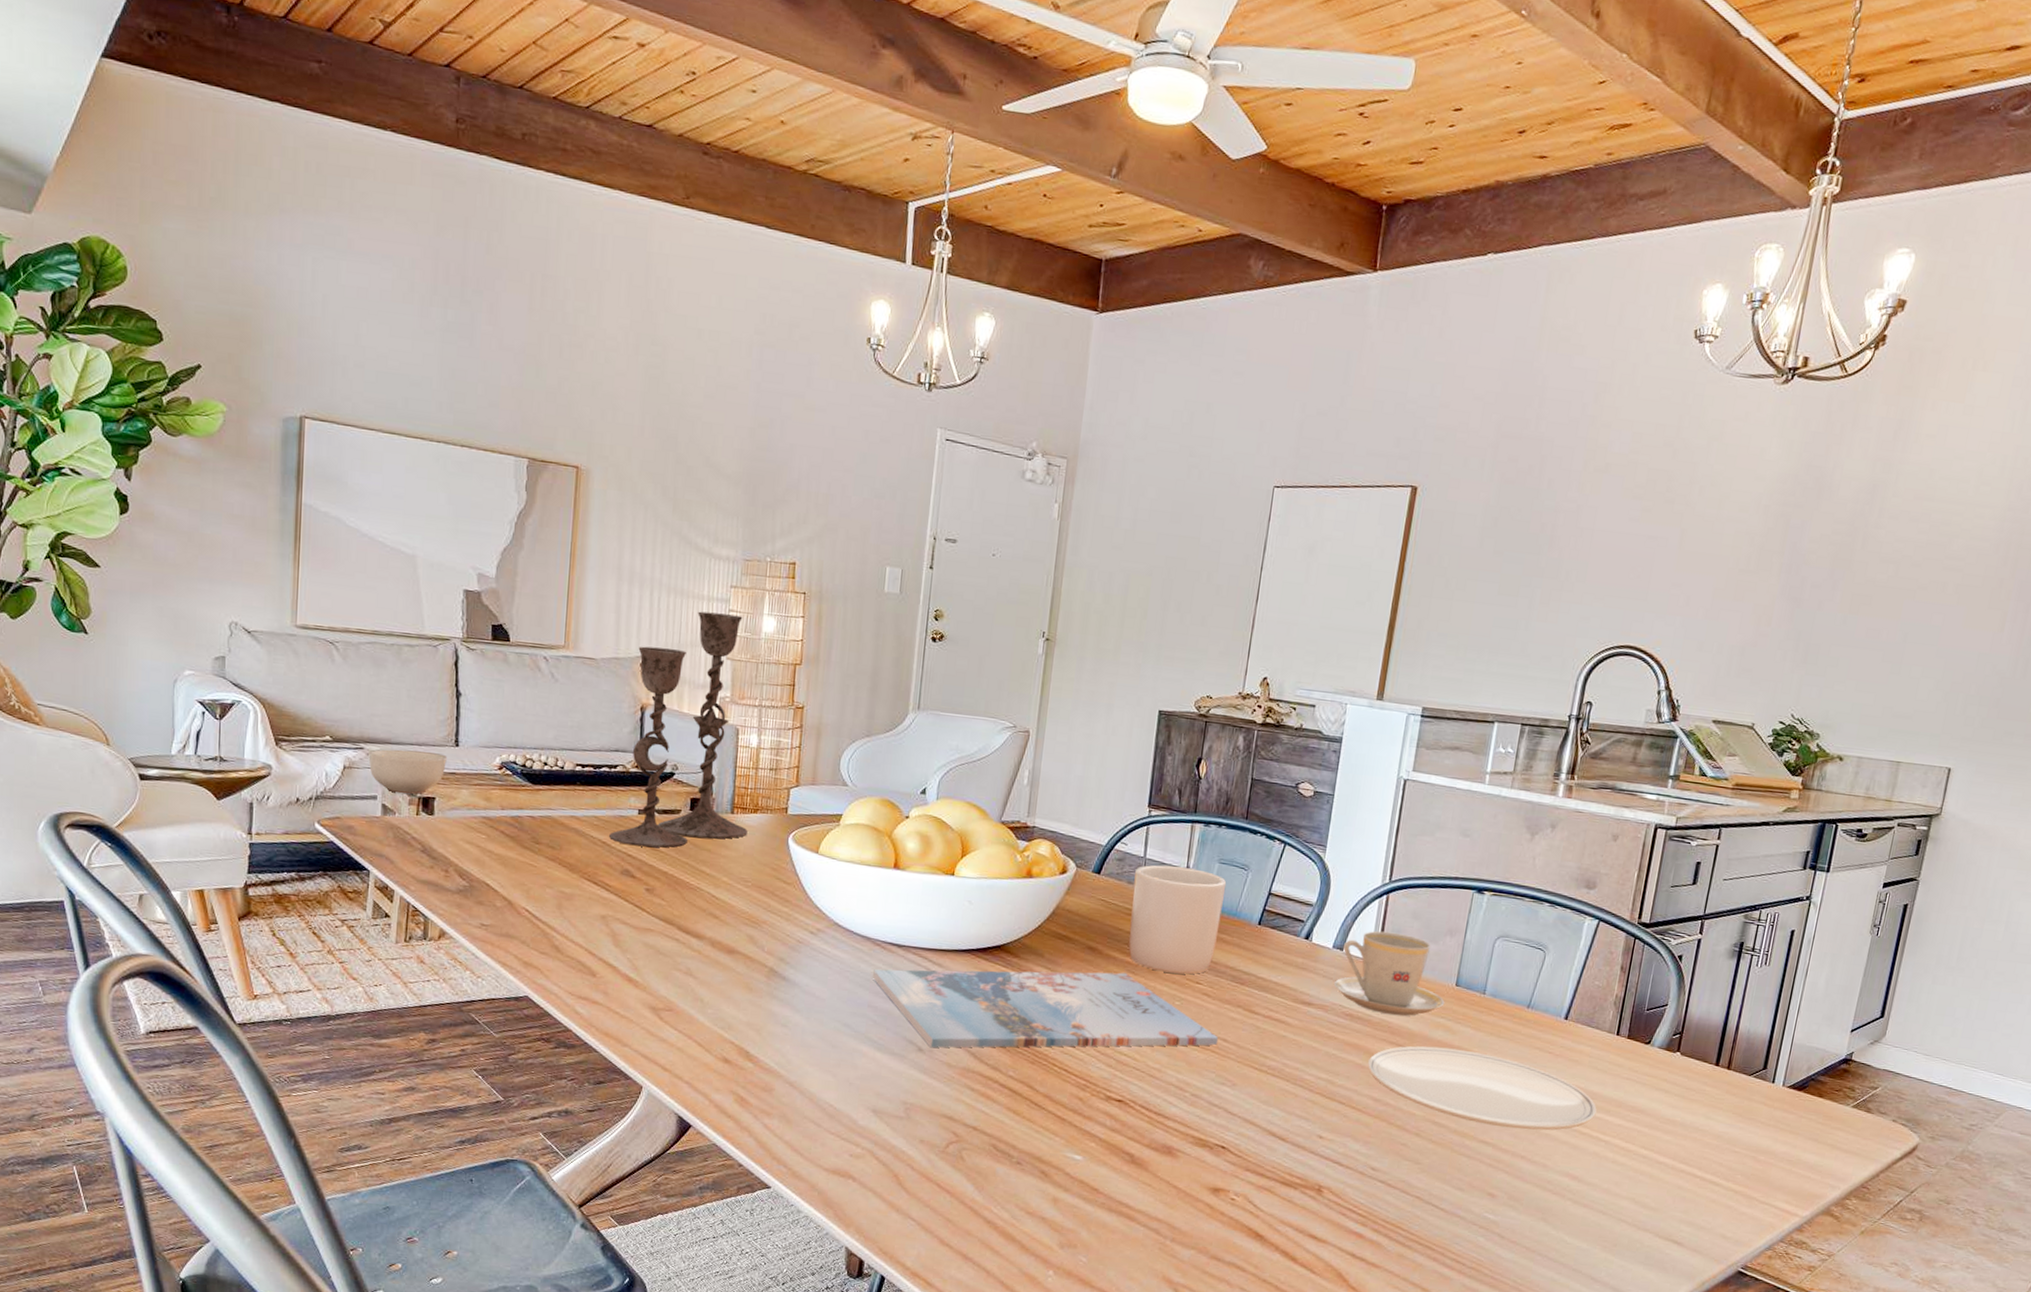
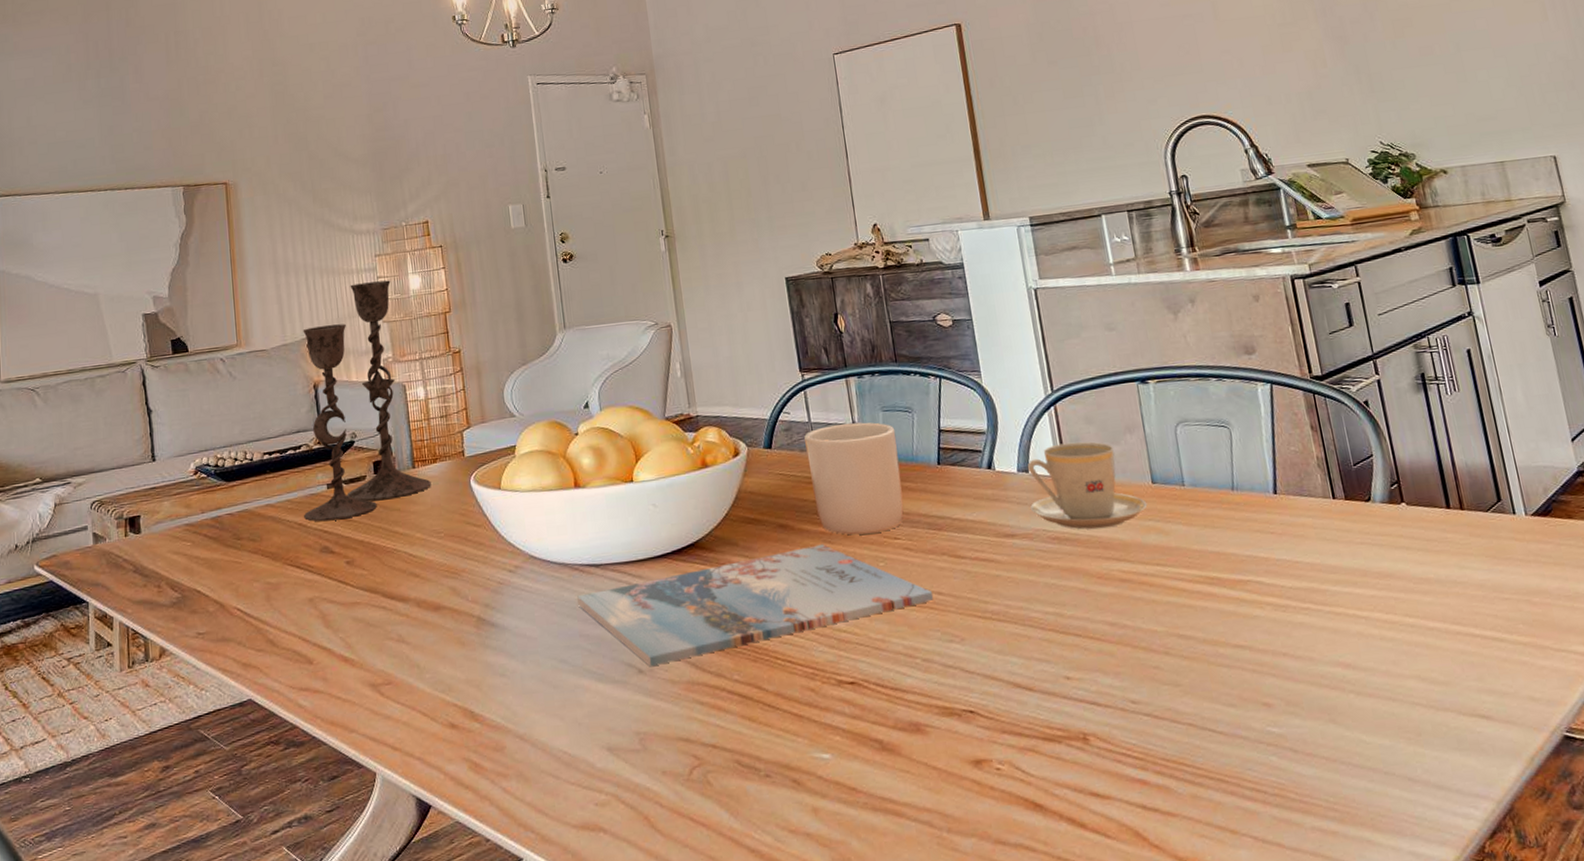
bowl: present [368,749,447,794] -> none [76,471,147,520]
plate: present [1368,1046,1597,1131] -> none [1090,548,1344,627]

